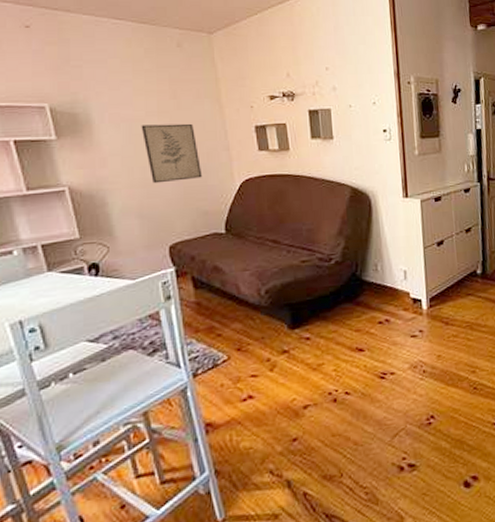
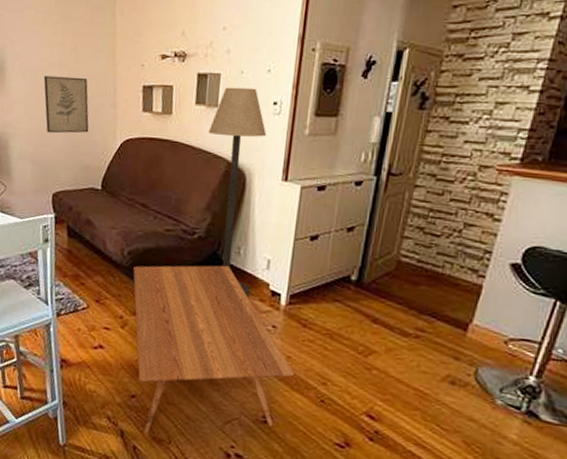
coffee table: none [273,283,446,475] -> present [133,265,294,434]
floor lamp: none [328,119,393,309] -> present [208,87,267,297]

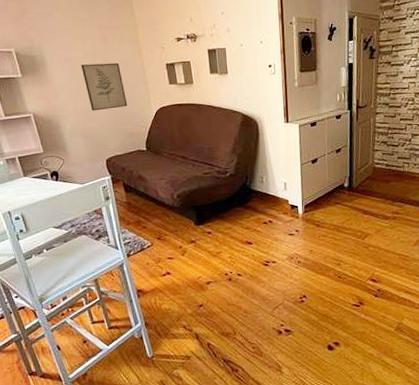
coffee table: present [133,265,294,434] -> none [183,192,317,332]
floor lamp: present [208,87,267,297] -> none [224,56,275,213]

